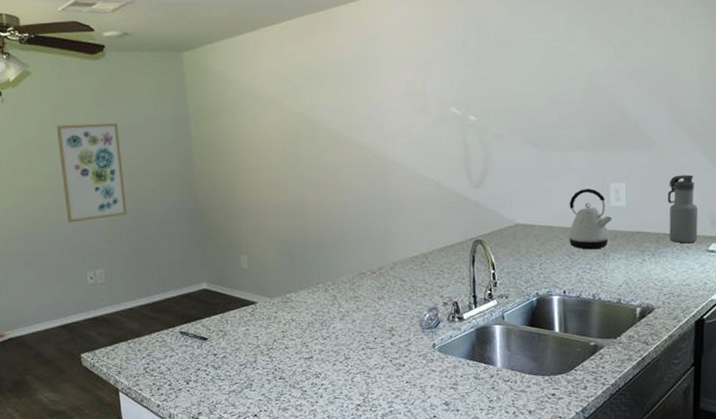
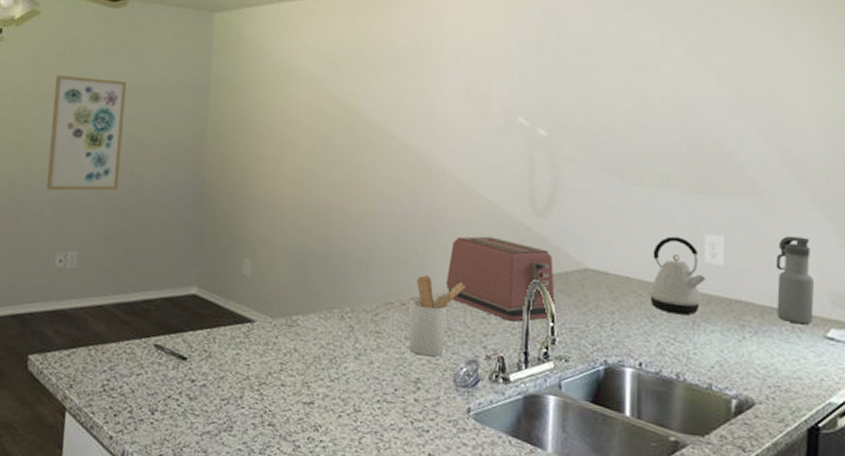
utensil holder: none [377,247,422,310] -> present [408,274,466,357]
toaster: none [405,209,494,274] -> present [445,236,555,322]

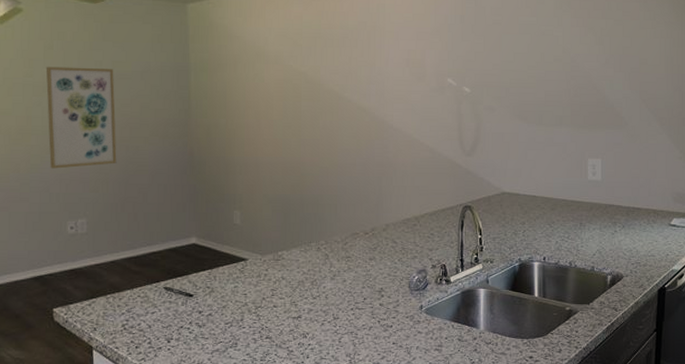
utensil holder: present [408,274,466,357] -> none [370,209,414,271]
toaster: present [445,236,555,322] -> none [398,174,481,237]
kettle: present [647,236,706,315] -> none [548,162,589,220]
water bottle: present [775,235,814,325] -> none [637,154,662,218]

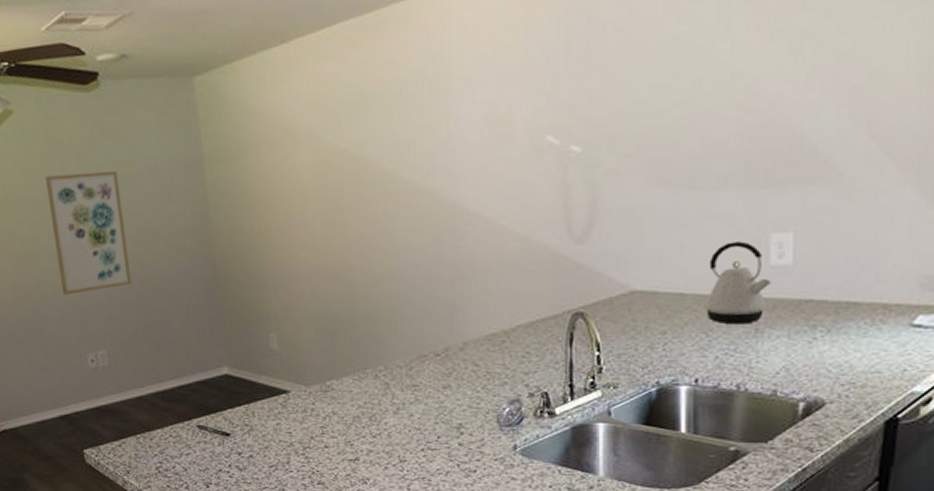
kettle: none [548,162,589,220] -> present [703,241,772,325]

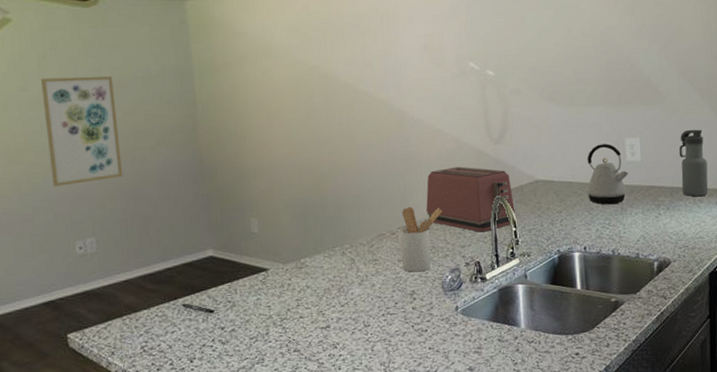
utensil holder: none [443,322,502,402] -> present [397,206,443,273]
toaster: none [480,273,600,356] -> present [425,166,515,232]
water bottle: none [854,218,901,316] -> present [679,129,708,197]

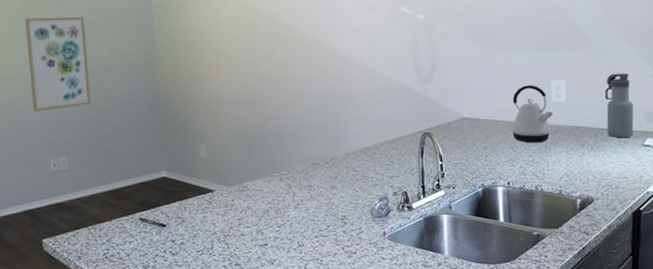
utensil holder: present [397,206,443,273] -> none [331,138,373,199]
toaster: present [425,166,515,232] -> none [357,103,442,165]

